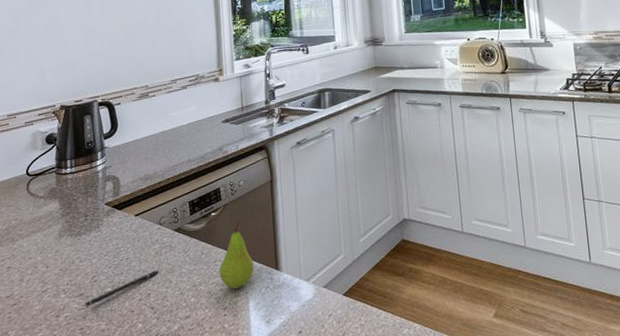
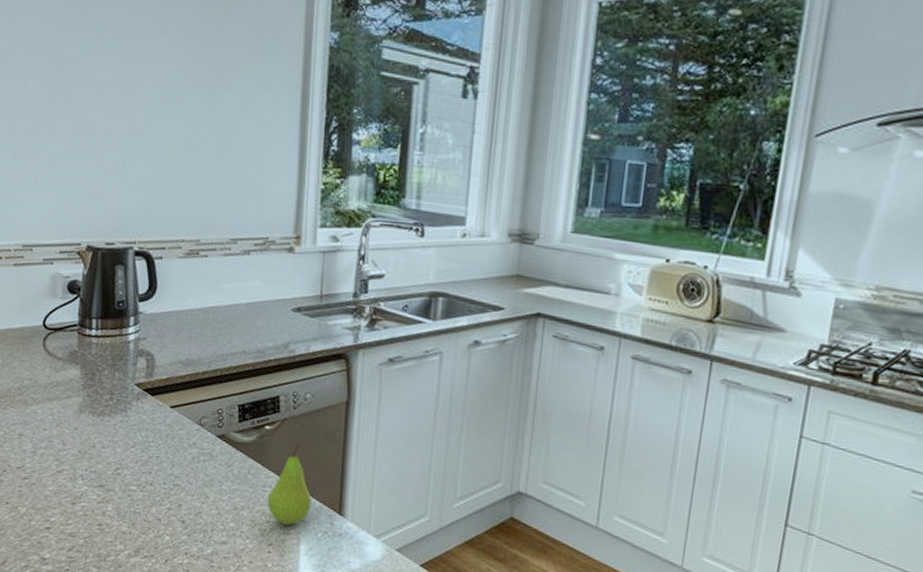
pen: present [85,270,160,307] -> none [105,478,196,502]

